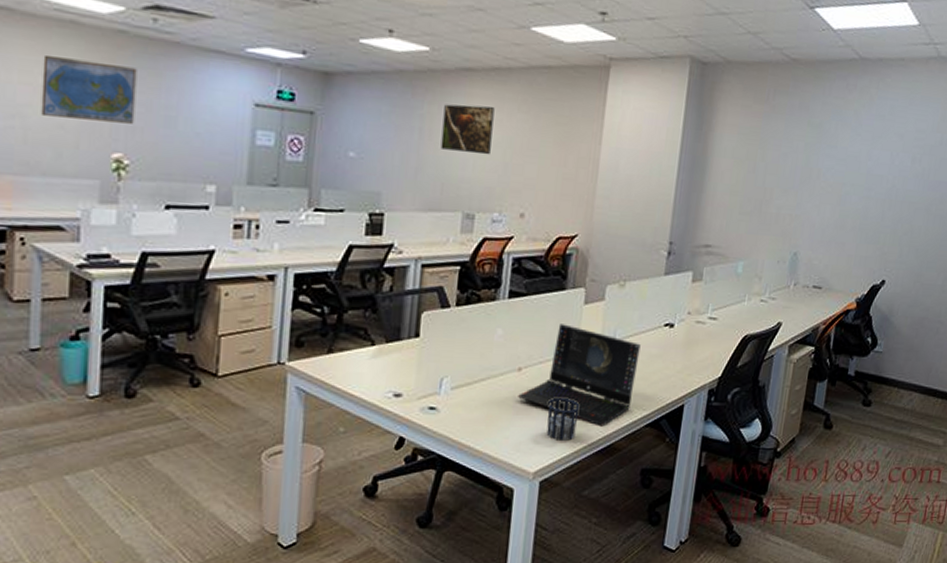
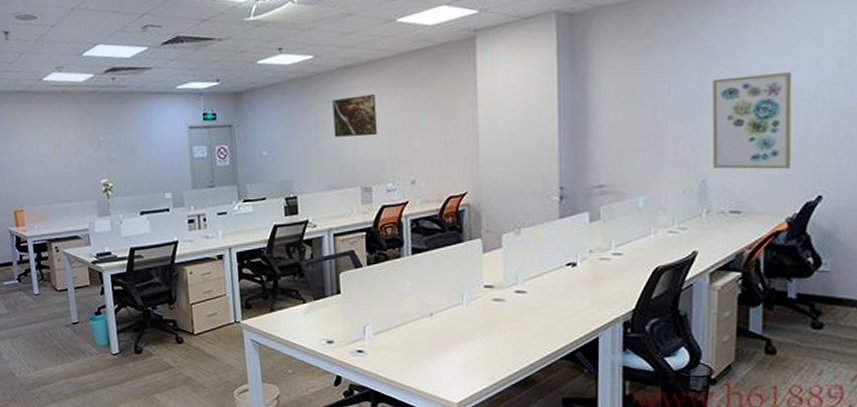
world map: present [40,54,137,124] -> none [50,116,112,161]
laptop computer: present [518,324,641,427] -> none [433,272,545,361]
cup: present [546,397,580,441] -> none [462,336,493,375]
wall art: none [805,155,877,251] -> present [712,72,792,170]

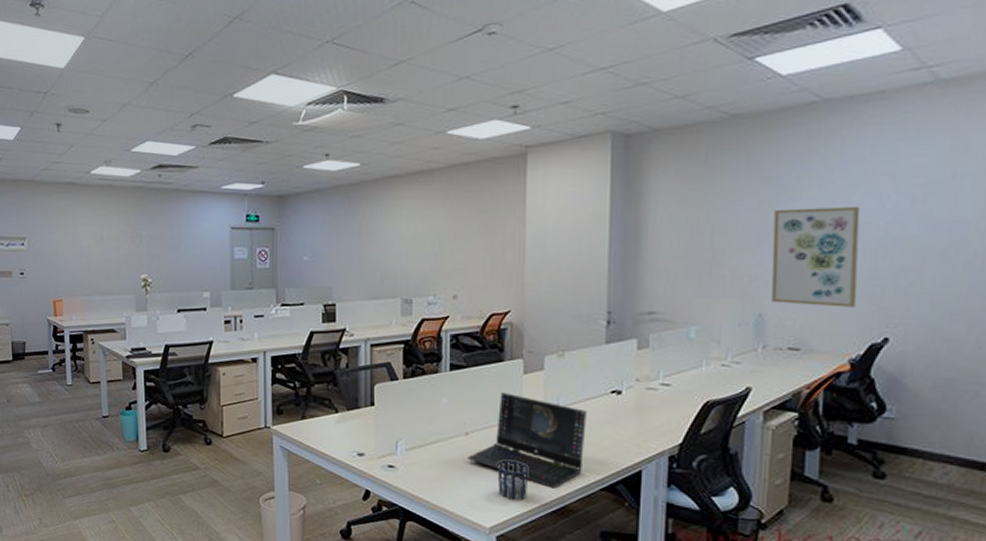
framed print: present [332,95,377,137] -> none [377,206,421,247]
laptop computer: none [433,272,545,361] -> present [468,392,587,489]
cup: none [462,336,493,375] -> present [497,459,529,500]

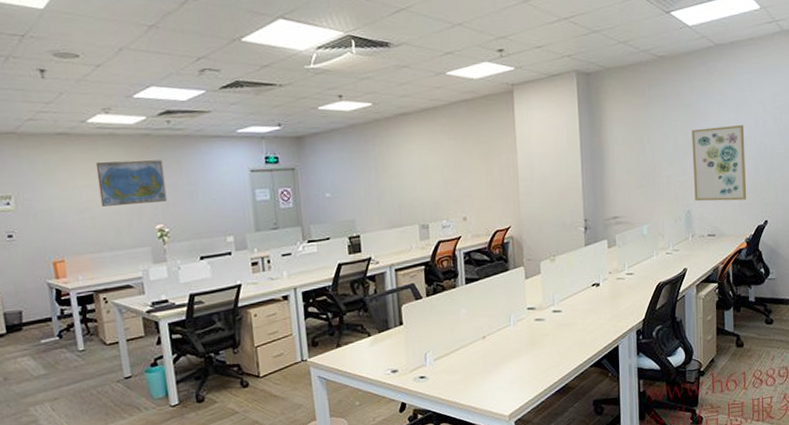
world map: none [94,211,153,253] -> present [95,160,167,207]
laptop computer: present [468,392,587,489] -> none [486,297,576,372]
cup: present [497,459,529,500] -> none [511,354,536,388]

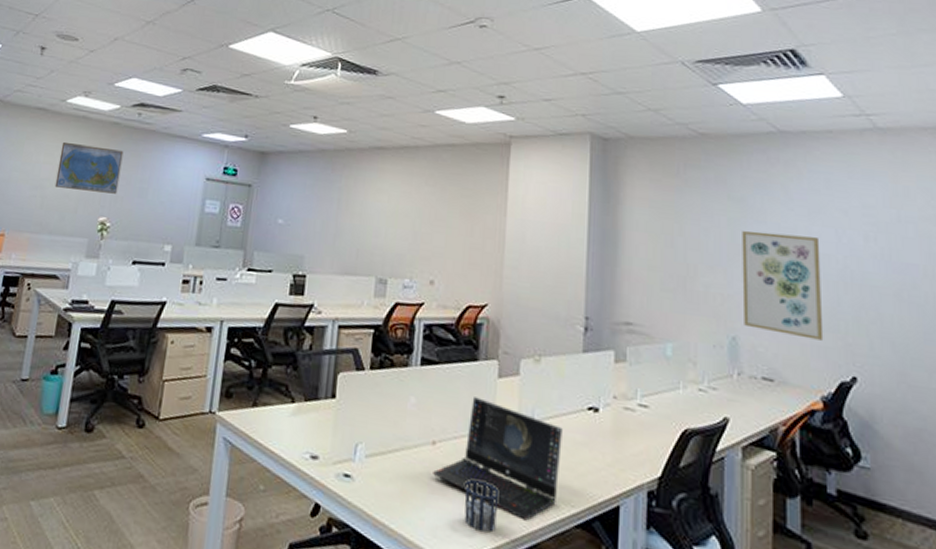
laptop computer: none [486,297,576,372] -> present [433,397,563,521]
cup: none [511,354,536,388] -> present [464,479,499,533]

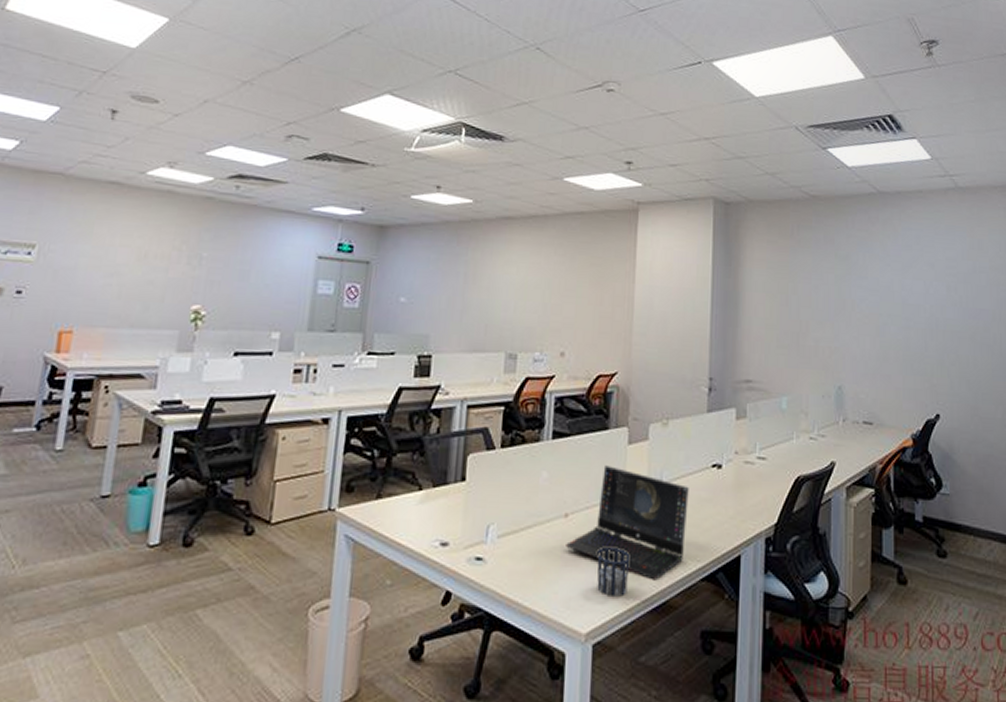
world map: present [54,141,124,194] -> none [135,220,220,278]
wall art: present [742,231,824,341] -> none [847,286,914,384]

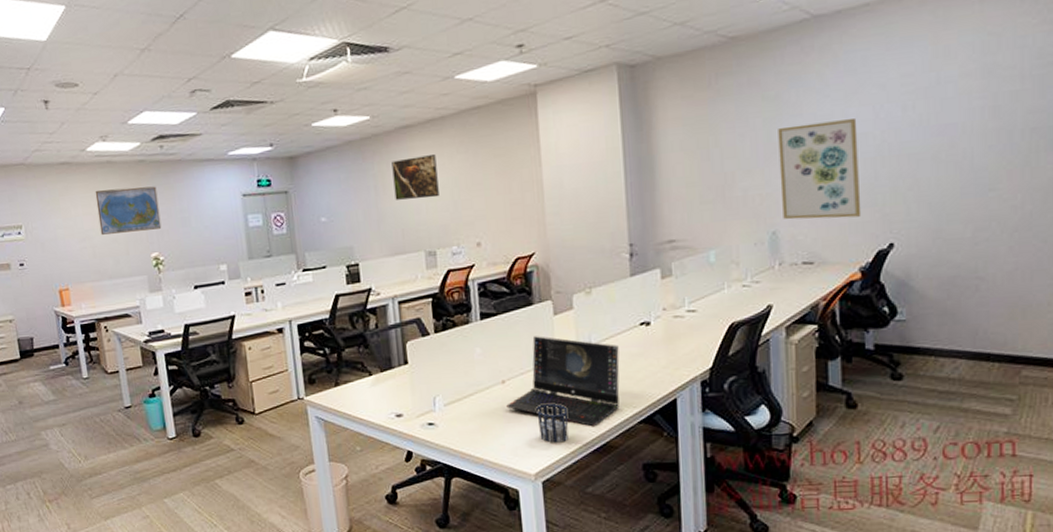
world map: none [135,220,220,278] -> present [95,186,162,235]
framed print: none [484,250,533,297] -> present [391,155,439,200]
wall art: none [847,286,914,384] -> present [778,119,862,220]

